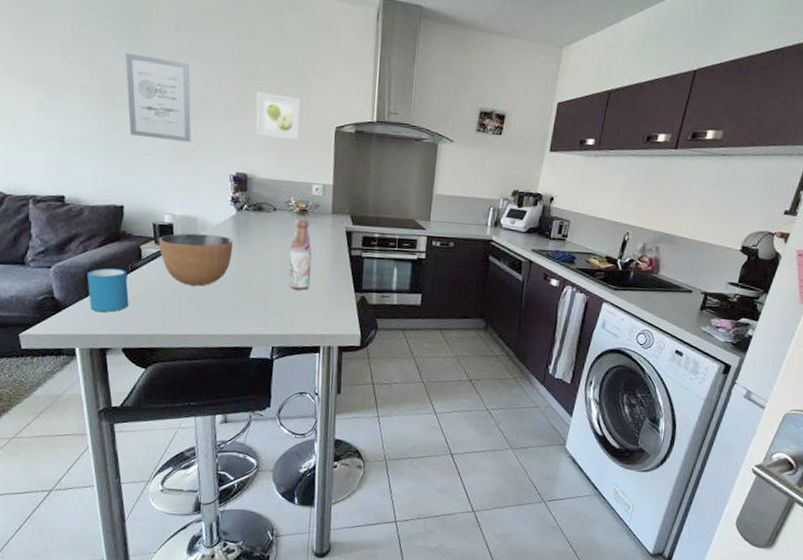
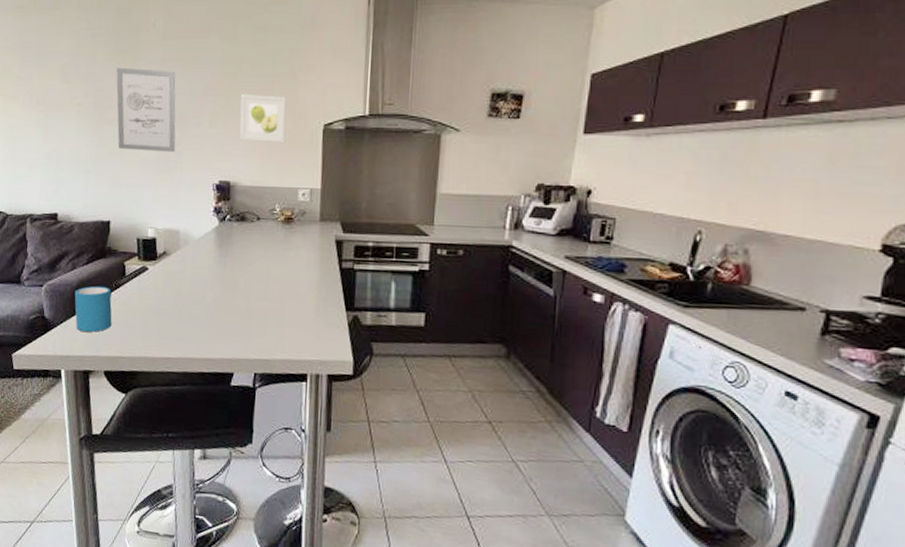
bowl: present [158,233,233,286] -> none [141,247,215,305]
bottle: present [288,217,312,290] -> none [273,226,298,309]

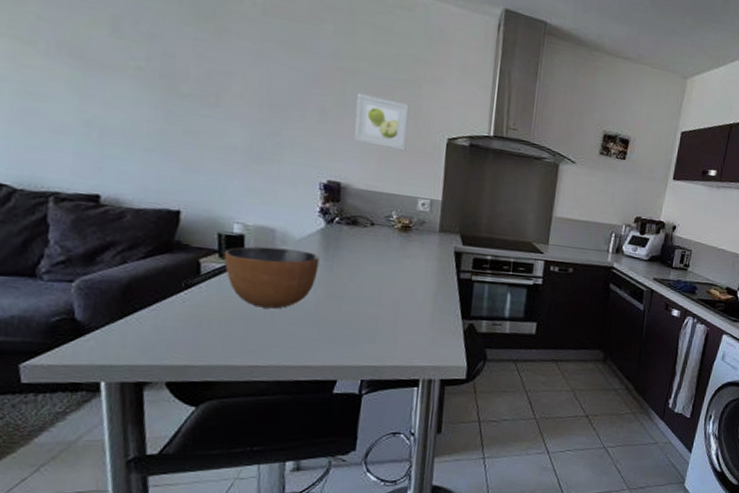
mug: present [74,286,112,332] -> none [123,284,180,338]
wall art: present [116,67,176,153] -> none [194,34,277,144]
bowl: none [141,247,215,305] -> present [223,246,320,309]

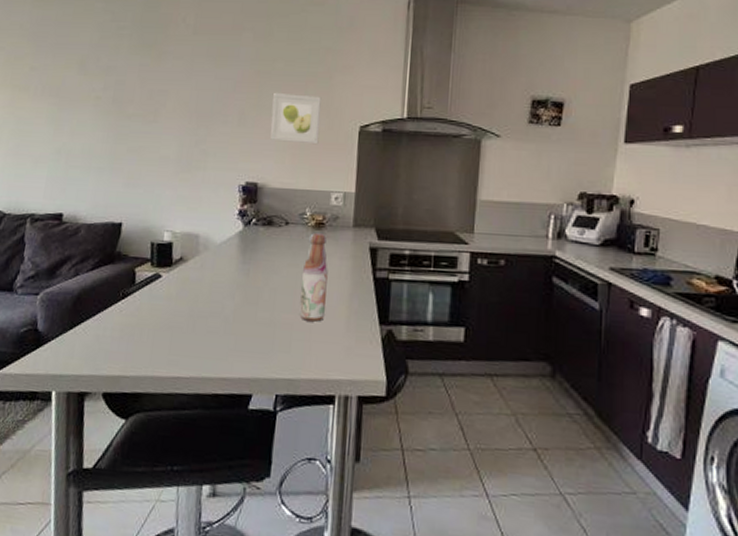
bowl: present [223,246,320,309] -> none [155,253,238,317]
bottle: none [385,234,414,316] -> present [299,232,328,322]

